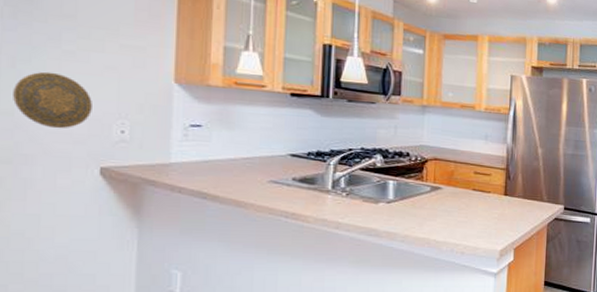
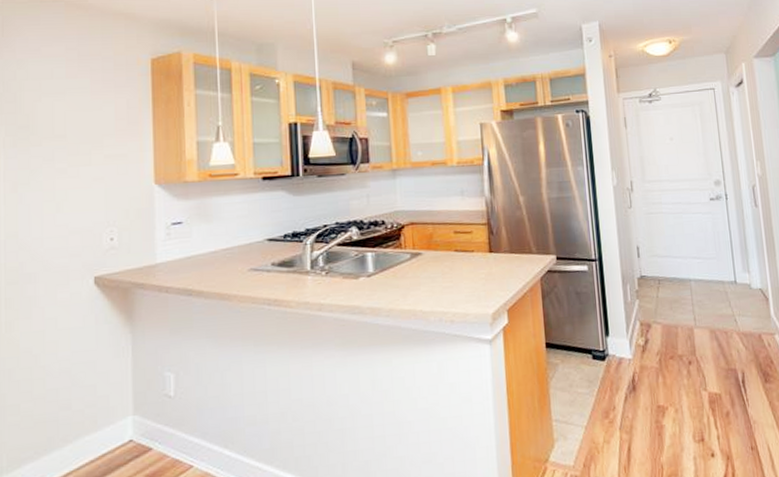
decorative plate: present [13,71,92,129] -> none [16,191,84,245]

